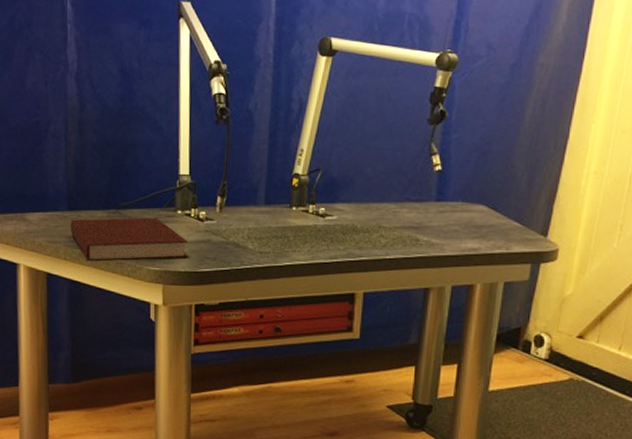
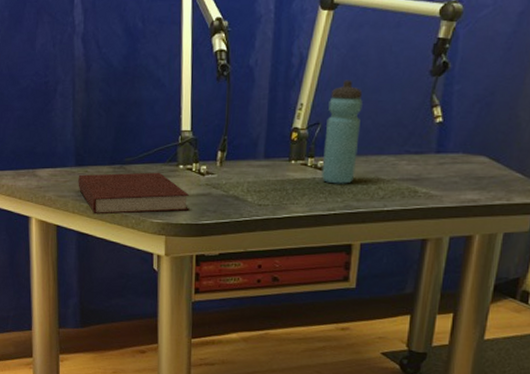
water bottle: none [323,126,363,232] -> present [322,79,363,184]

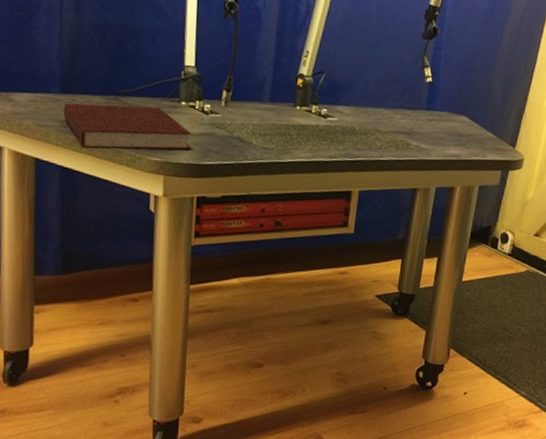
water bottle: present [322,79,363,184] -> none [325,33,364,133]

